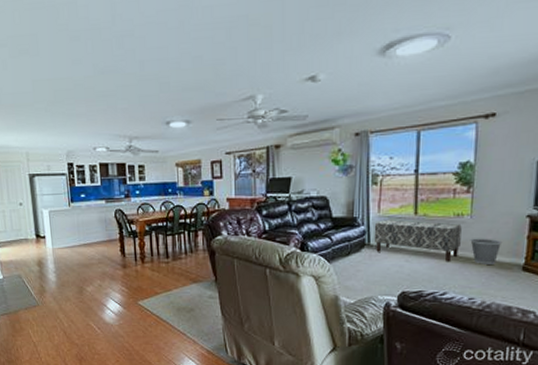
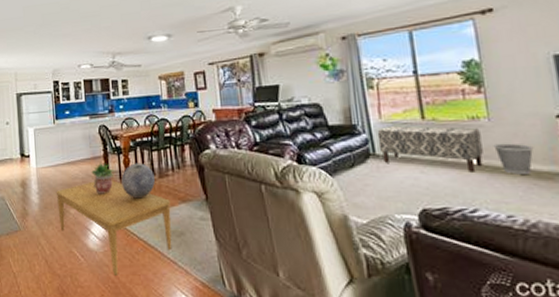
coffee table: none [72,262,183,345] -> present [56,180,172,275]
potted plant: none [107,244,130,274] -> present [91,162,114,194]
decorative sphere: none [136,246,168,279] -> present [121,163,155,199]

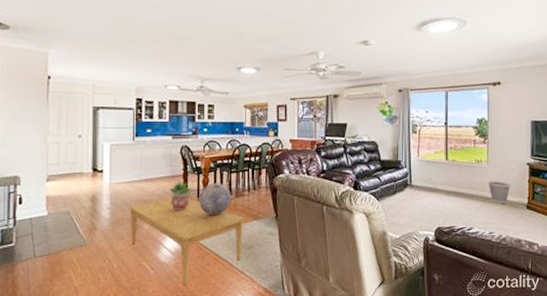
bench: present [377,125,483,172] -> none [414,164,481,201]

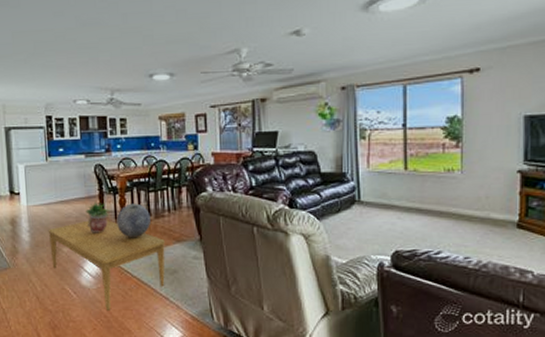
wastebasket: present [488,181,511,203] -> none [462,194,495,222]

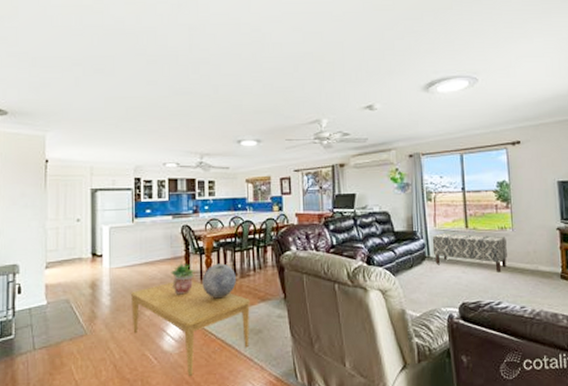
bench: none [364,175,453,219] -> present [432,233,507,272]

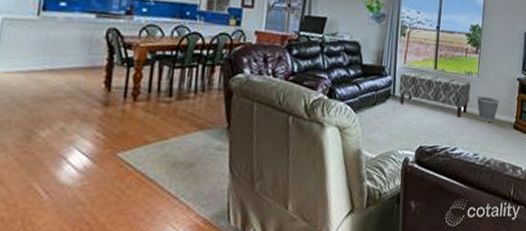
coffee table: present [130,281,250,376] -> none [18,97,185,216]
potted plant: present [171,262,195,295] -> none [83,73,118,114]
decorative sphere: present [202,263,236,299] -> none [125,80,171,123]
wastebasket: none [514,249,541,274] -> present [476,96,500,122]

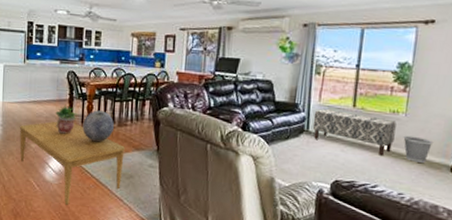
coffee table: none [18,97,185,216] -> present [19,121,125,205]
potted plant: none [83,73,118,114] -> present [55,105,77,134]
decorative sphere: none [125,80,171,123] -> present [82,110,114,142]

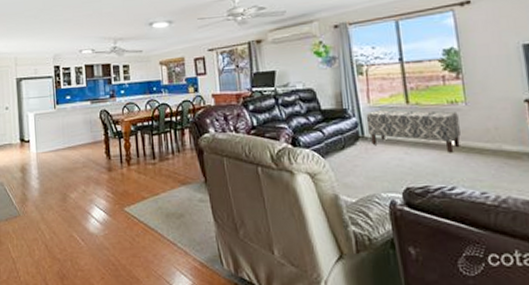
coffee table: present [19,121,125,205] -> none [56,164,172,258]
potted plant: present [55,105,77,134] -> none [92,146,115,178]
decorative sphere: present [82,110,114,142] -> none [122,147,155,182]
wastebasket: present [403,135,434,163] -> none [469,125,505,154]

